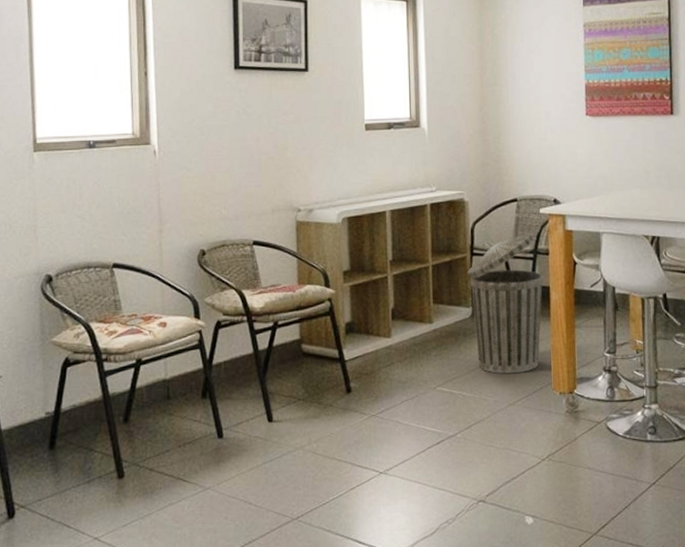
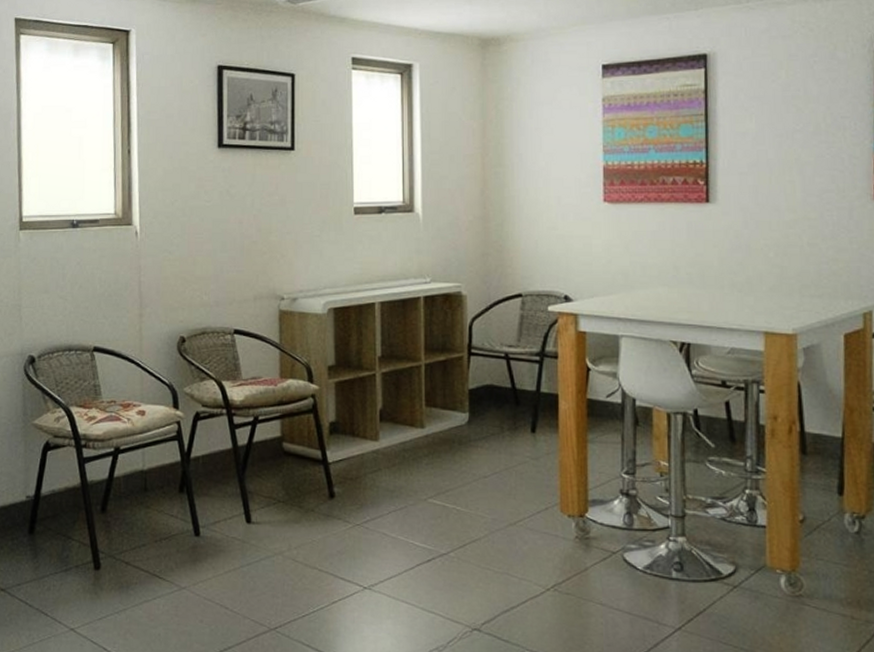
trash can: present [467,233,543,374] -> none [464,332,550,490]

